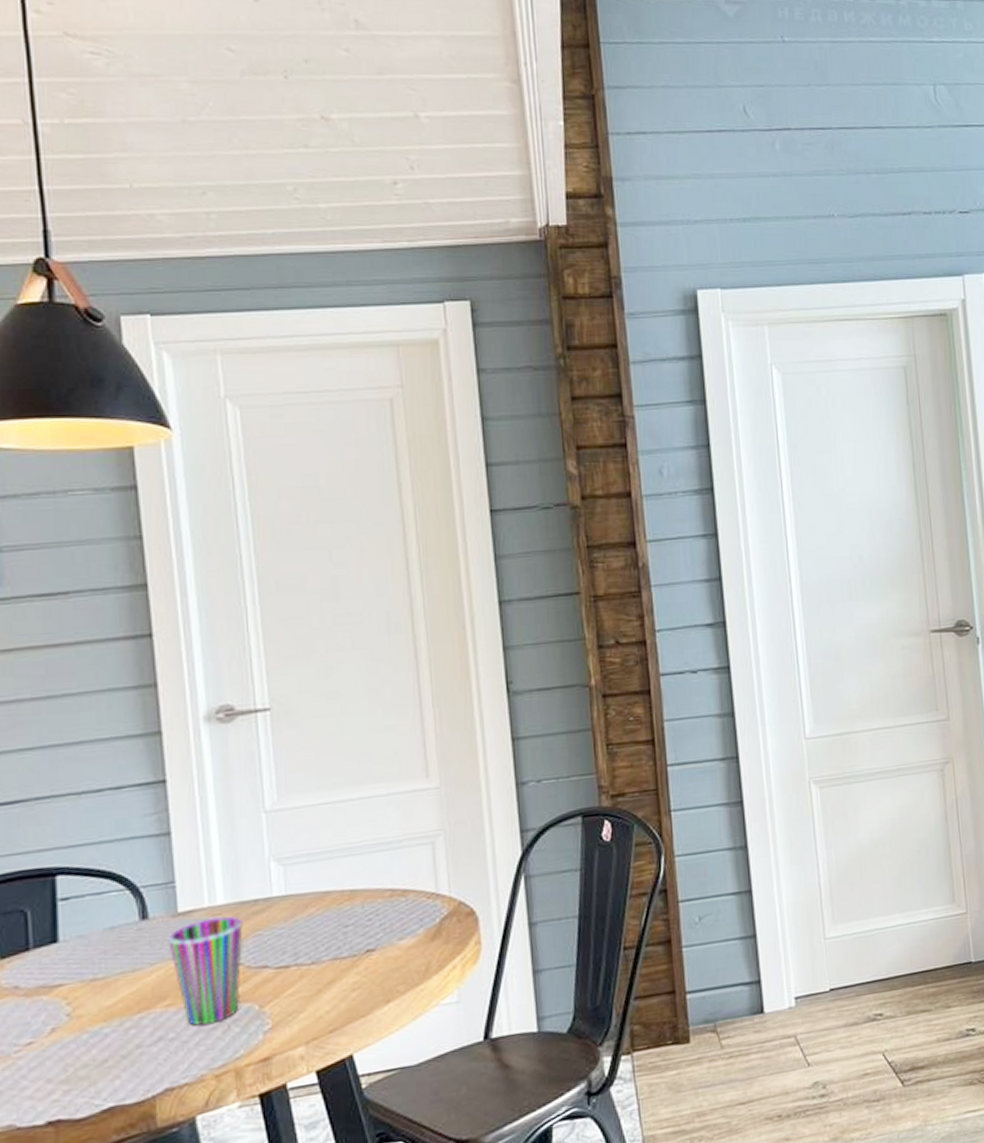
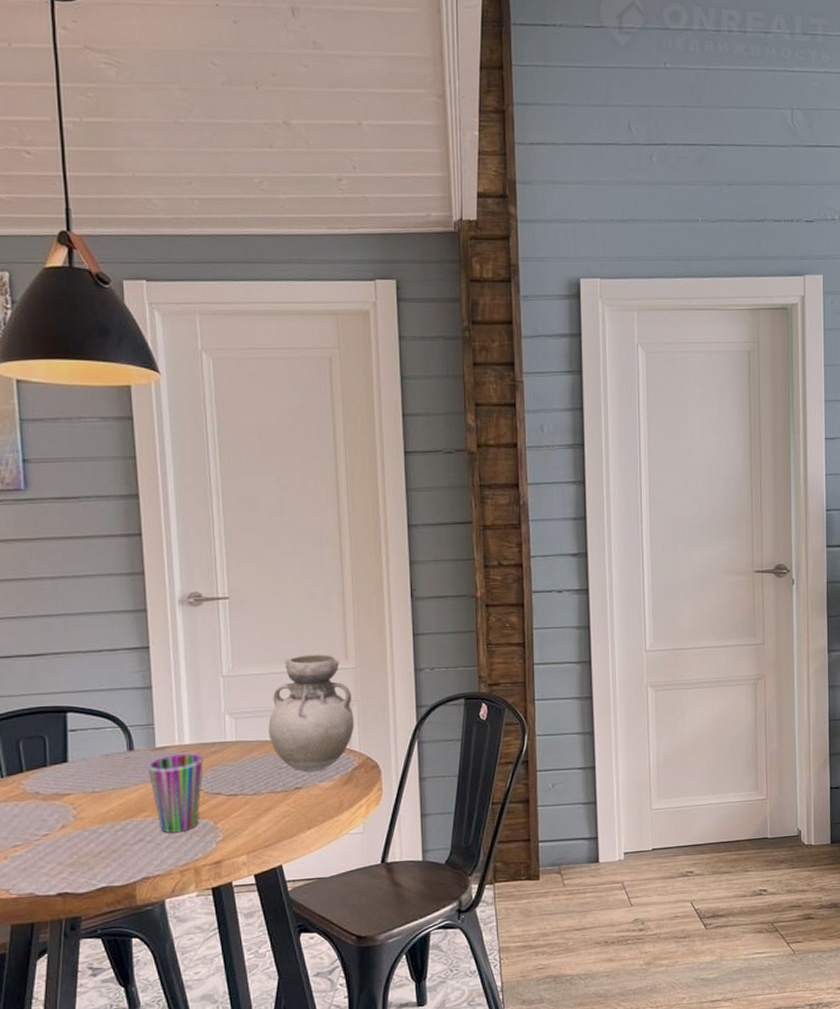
vase: none [328,772,441,929] -> present [268,654,354,773]

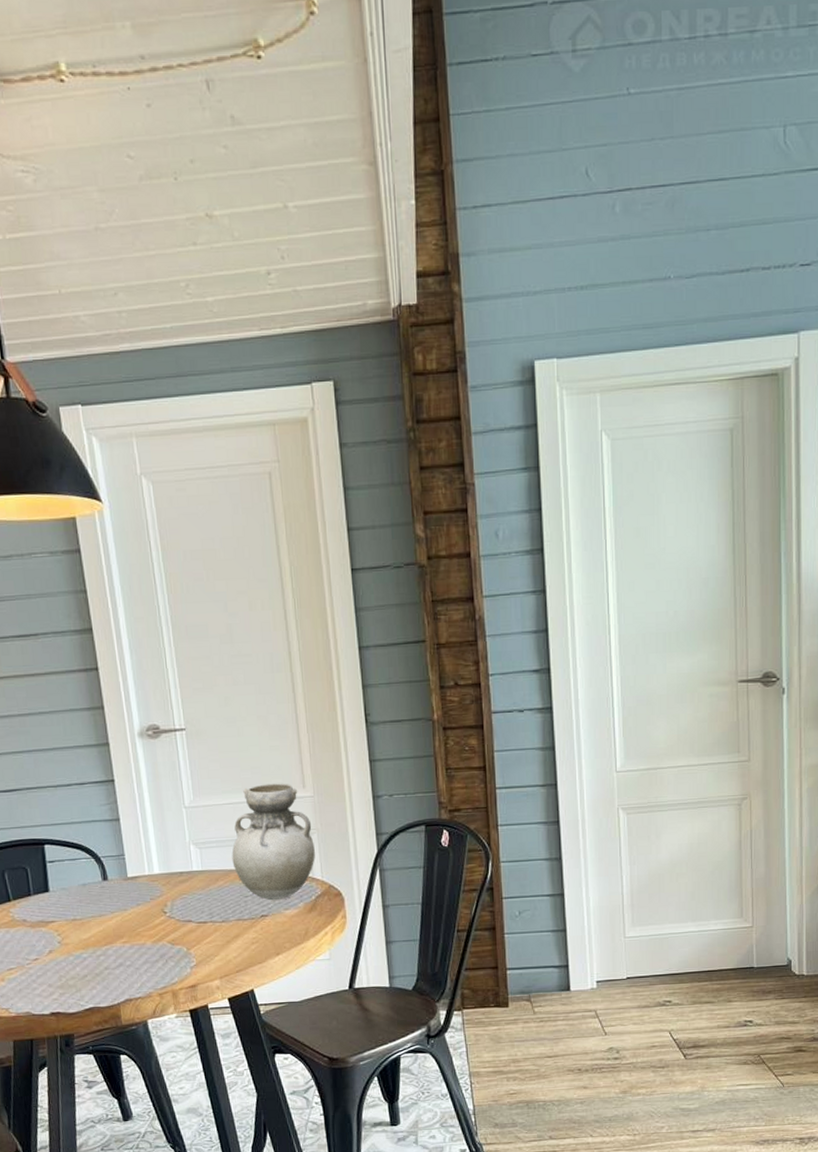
cup: present [148,753,204,833] -> none [122,882,174,958]

